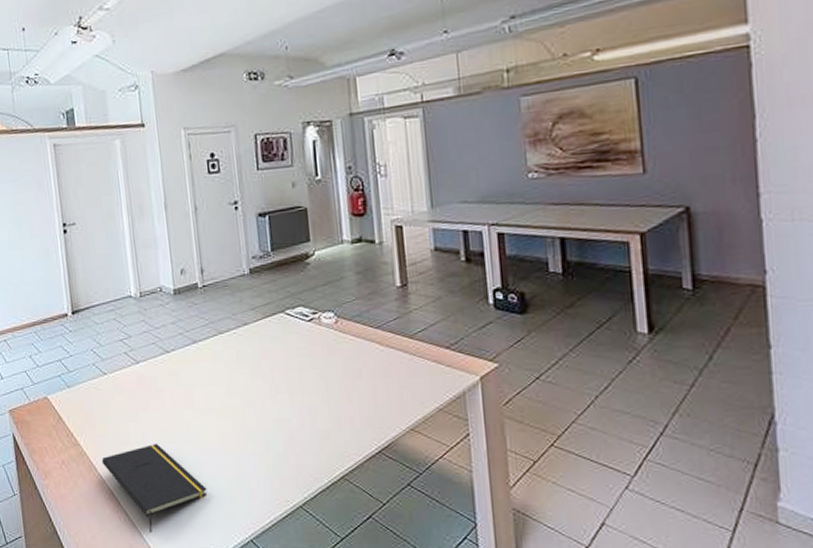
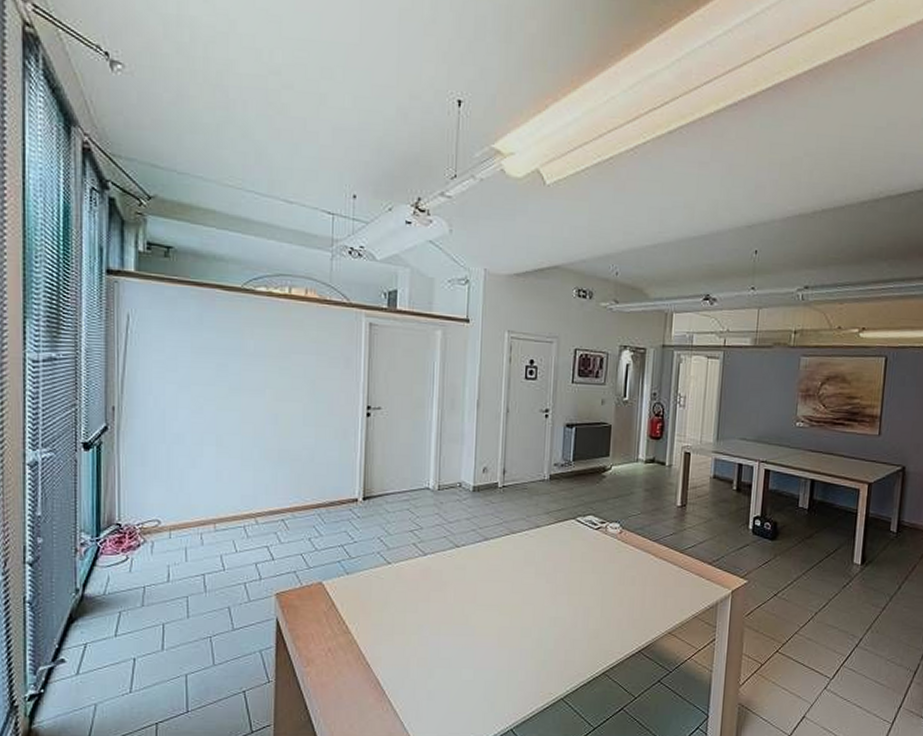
notepad: present [101,443,207,533] -> none [372,634,476,722]

